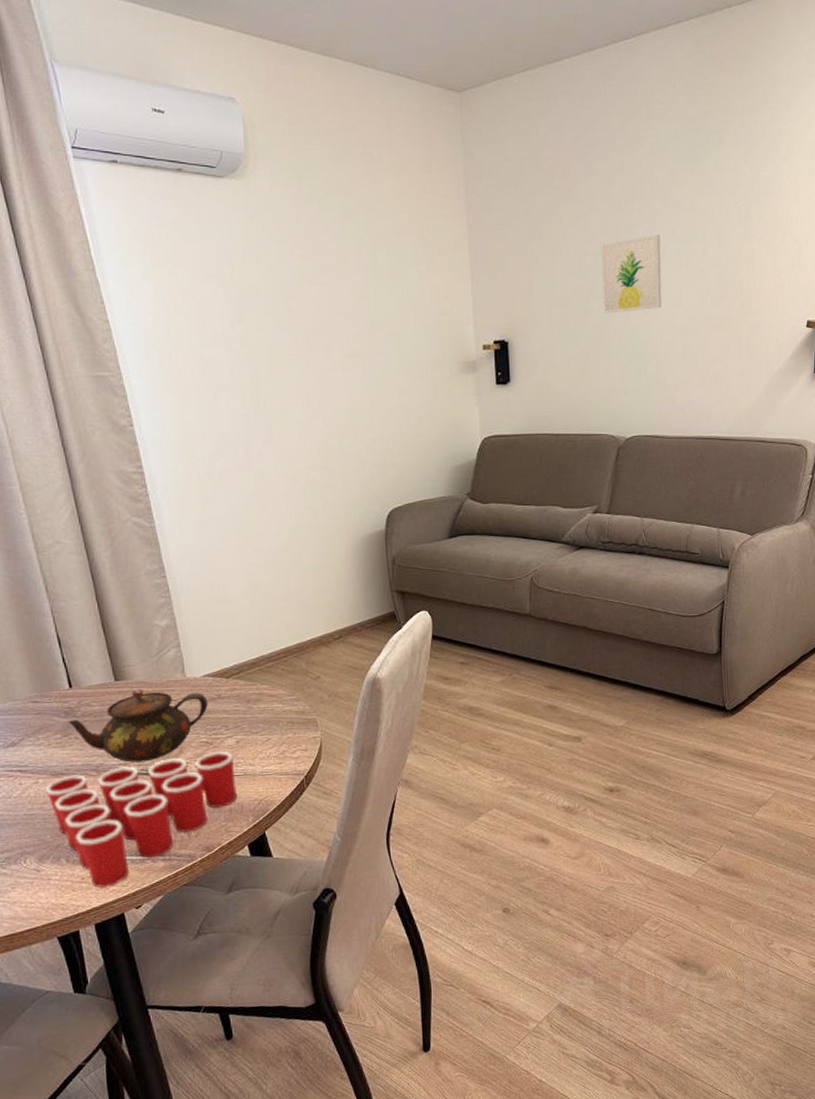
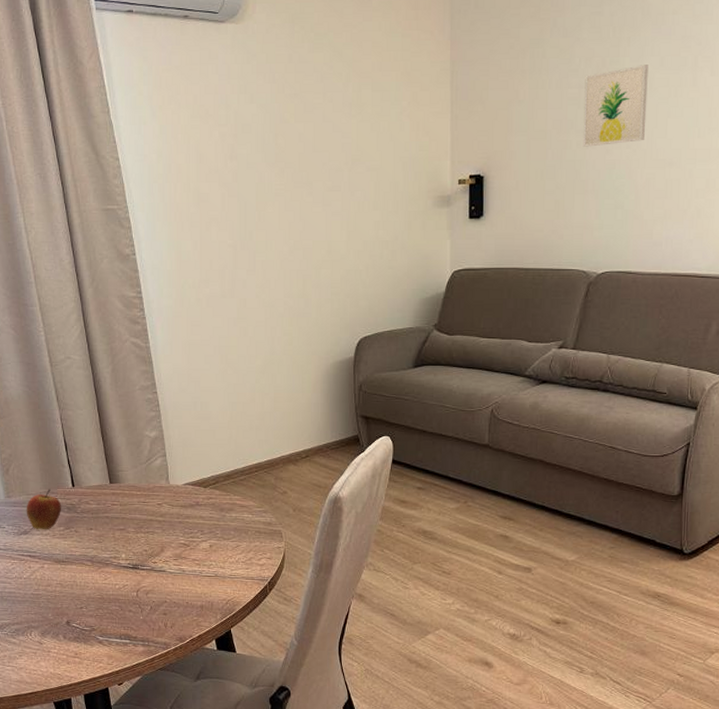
fruit: none [12,692,58,741] -> present [26,489,62,530]
cup: present [45,751,238,888] -> none [49,553,209,664]
teapot: present [68,689,208,763] -> none [70,492,187,557]

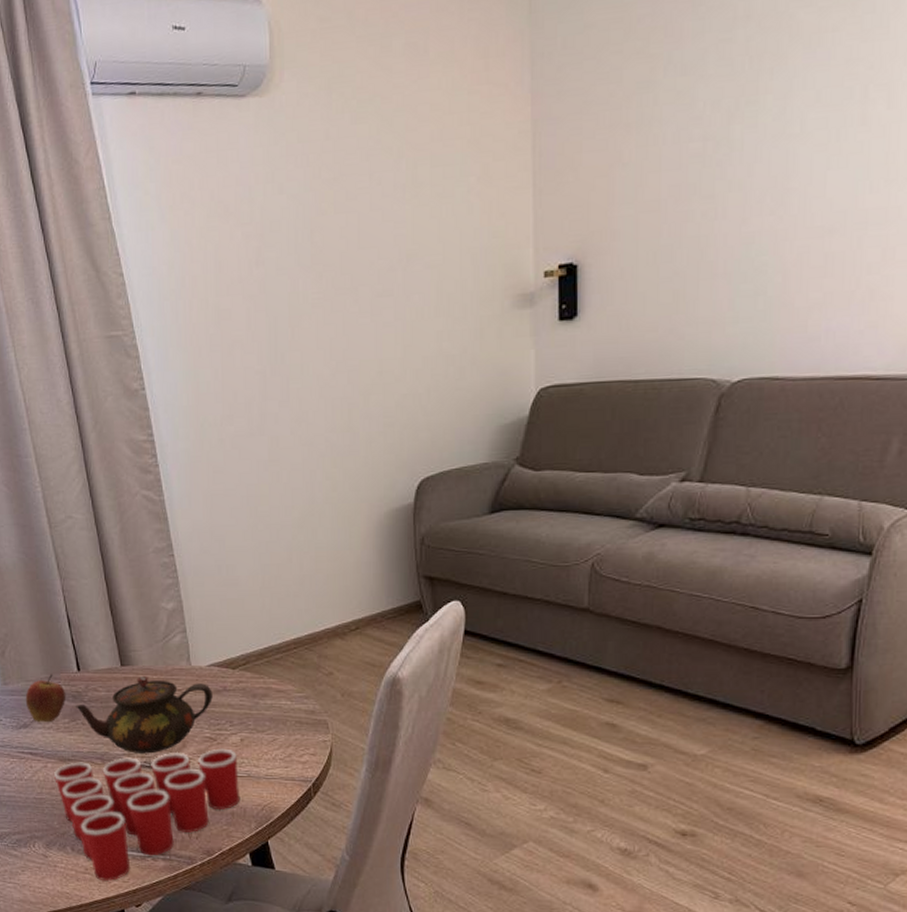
cup: none [49,553,209,664] -> present [53,748,240,882]
teapot: none [70,492,187,557] -> present [76,676,213,754]
wall art: present [583,65,648,147] -> none [709,102,799,218]

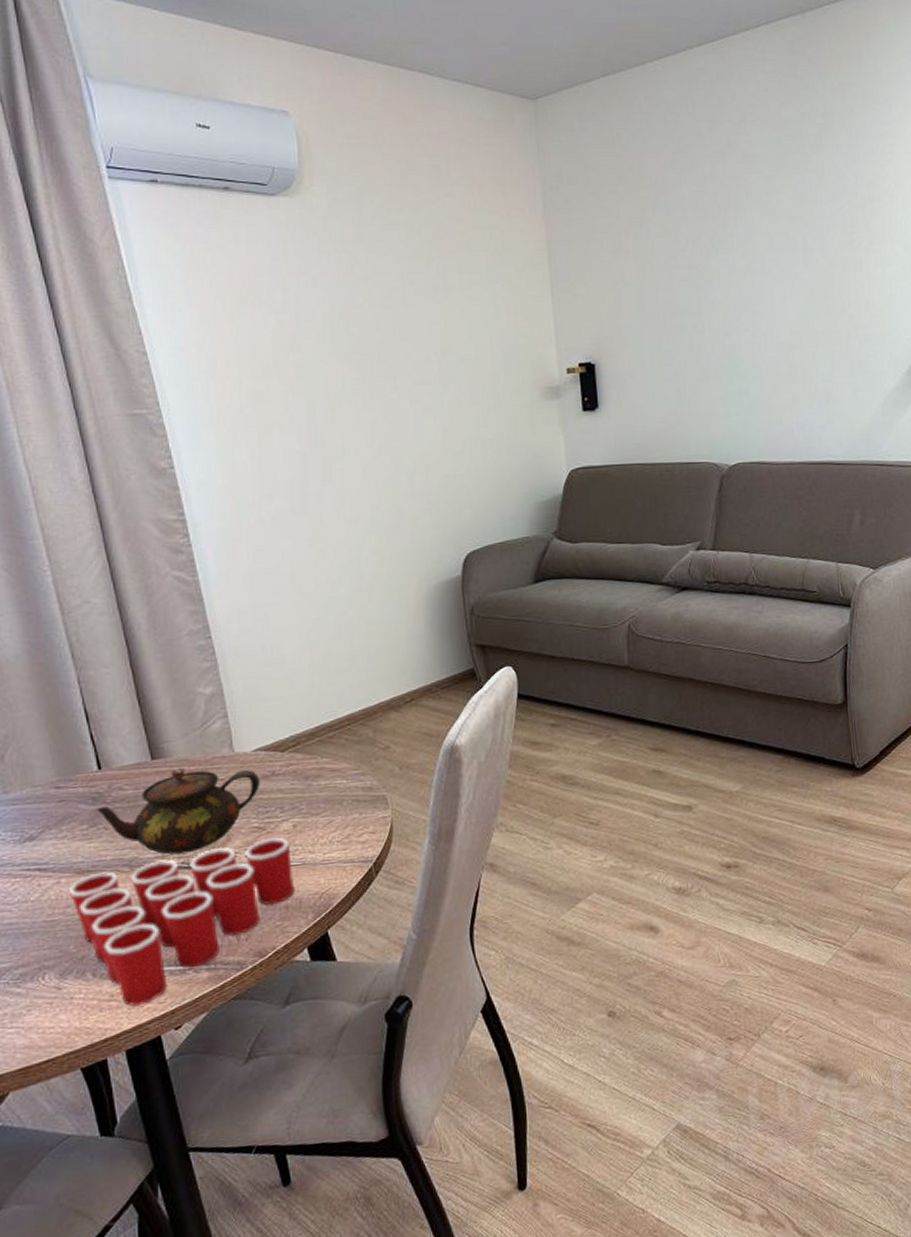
fruit: present [25,674,66,723] -> none [31,775,84,833]

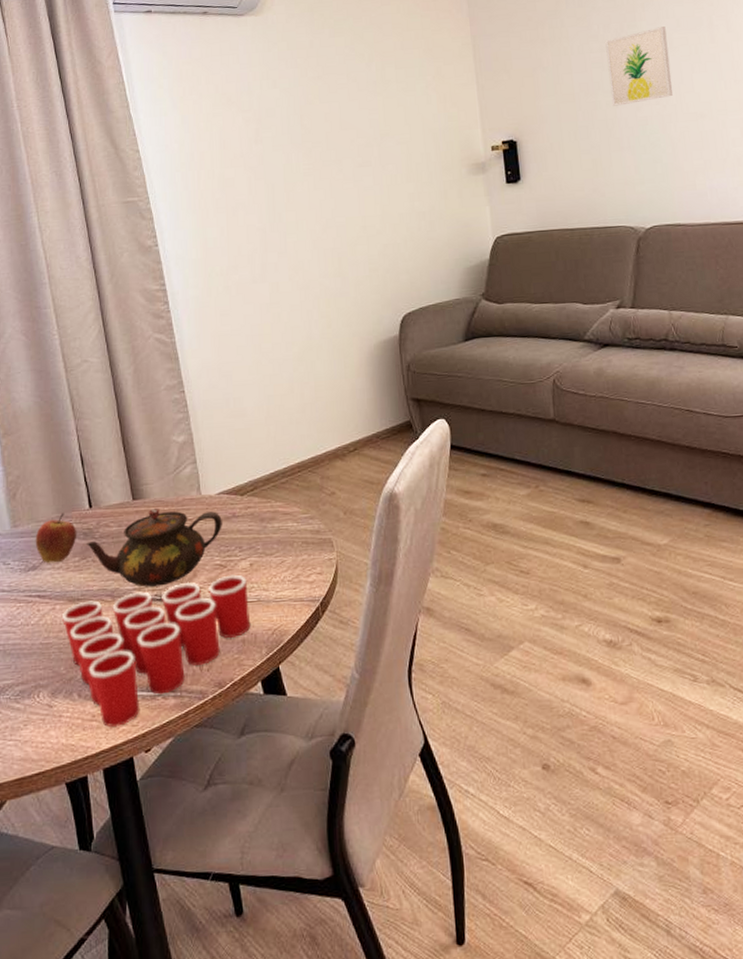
fruit: none [31,775,84,833] -> present [35,512,77,564]
wall art: none [694,245,763,331] -> present [605,26,673,106]

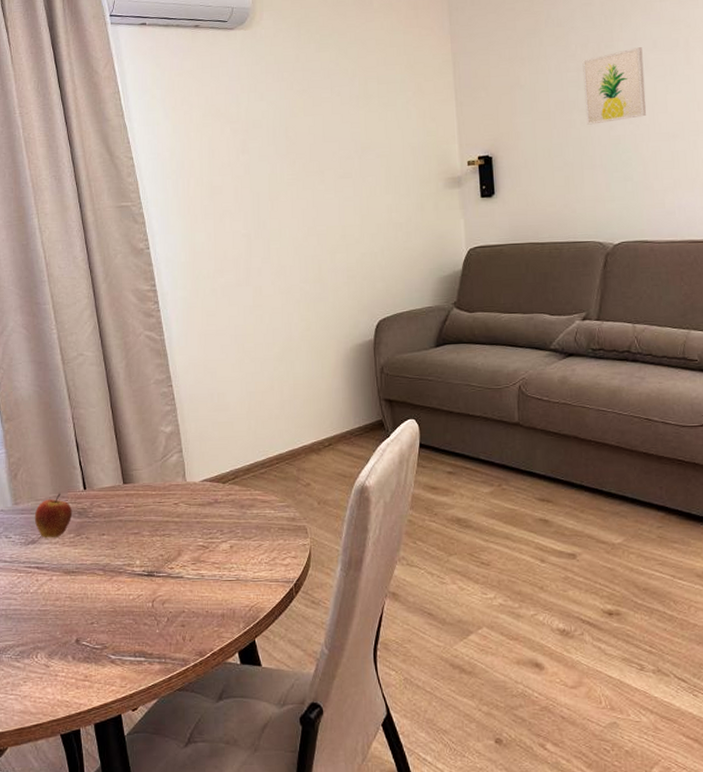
cup: present [61,574,251,728] -> none [58,555,230,688]
teapot: present [86,509,222,587] -> none [81,493,205,563]

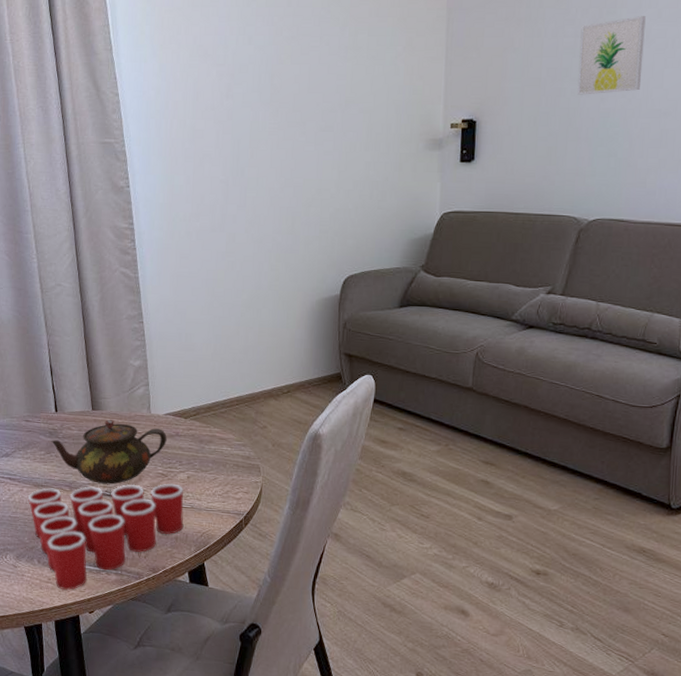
fruit: present [34,493,73,539] -> none [9,413,44,454]
cup: none [58,555,230,688] -> present [27,483,184,591]
teapot: none [81,493,205,563] -> present [51,420,167,485]

